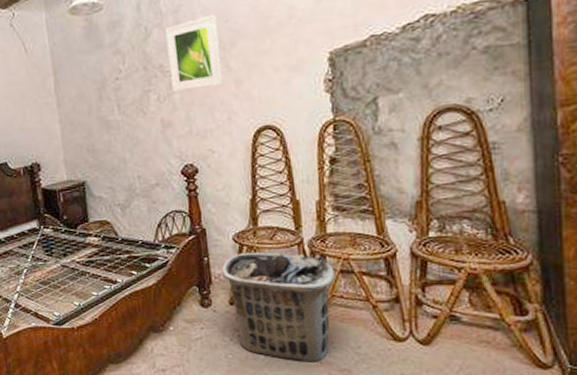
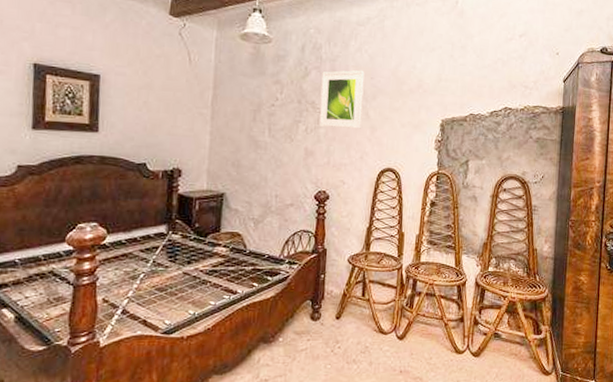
clothes hamper: present [221,252,335,362] -> none [333,273,422,372]

